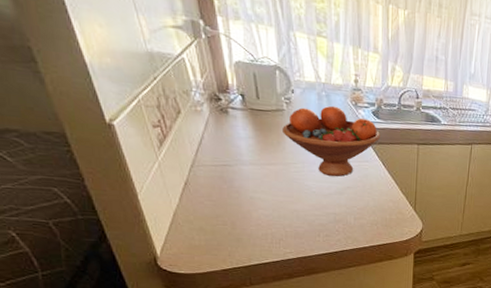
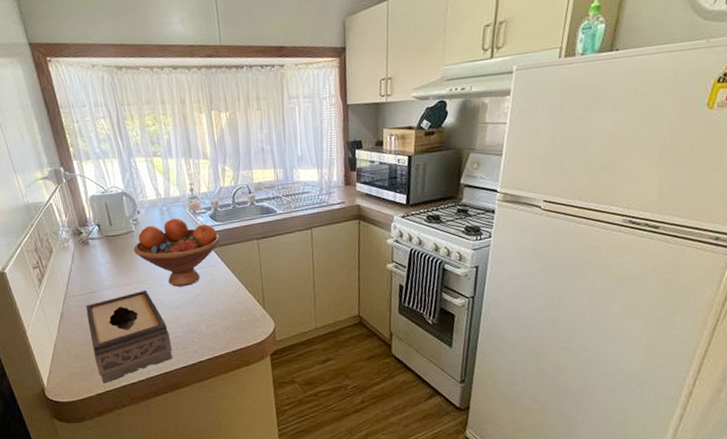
tissue box: none [218,172,314,260] -> present [86,289,173,384]

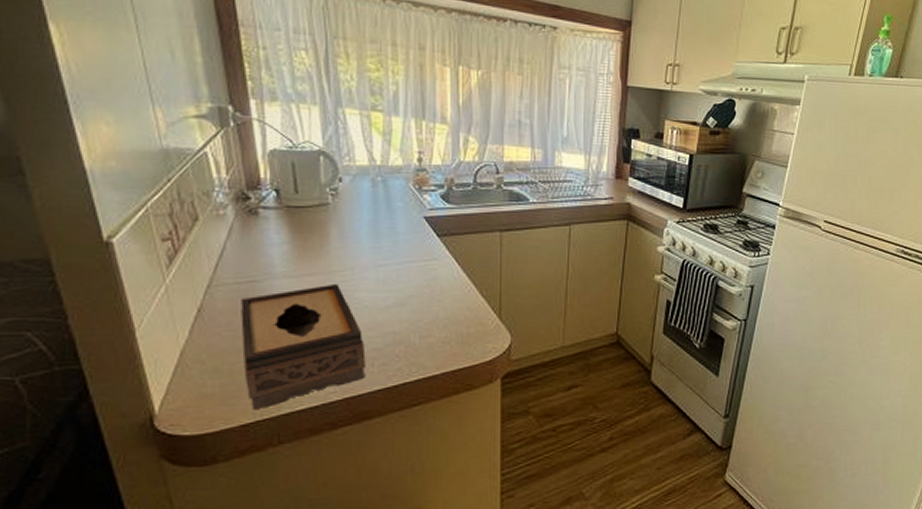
fruit bowl: present [134,217,221,287] -> none [327,192,452,282]

